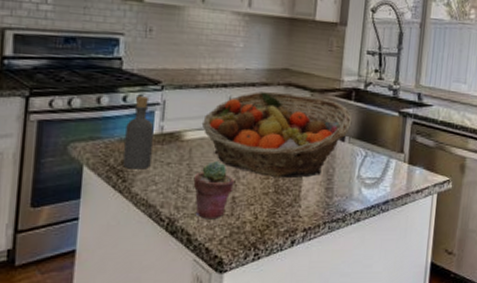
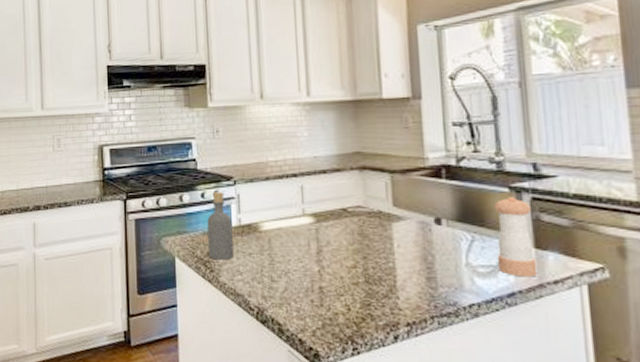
potted succulent: present [193,161,234,220] -> none [276,251,319,310]
fruit basket: present [201,91,352,178] -> none [276,176,447,267]
pepper shaker: none [380,119,411,188] -> present [494,196,538,277]

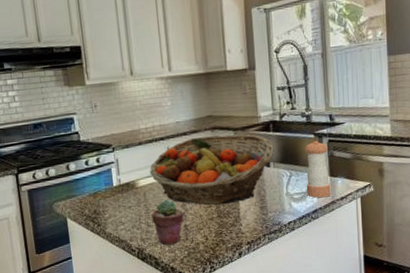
bottle: present [207,192,234,260] -> none [92,158,116,216]
fruit basket: none [276,176,447,267] -> present [149,134,274,205]
potted succulent: none [276,251,319,310] -> present [151,199,184,245]

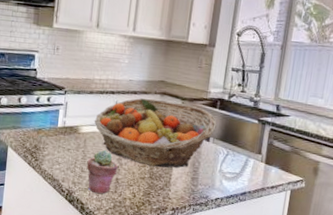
pepper shaker: present [305,140,331,198] -> none [239,126,269,183]

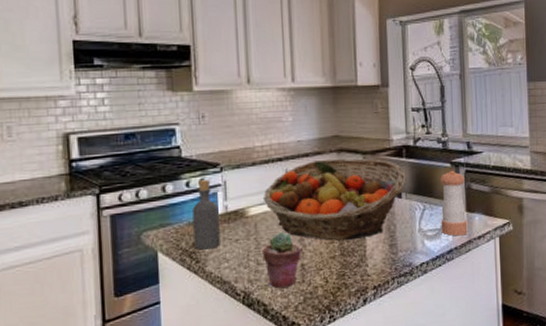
bottle: none [36,98,59,153] -> present [192,180,220,250]
pepper shaker: none [239,126,269,183] -> present [440,170,468,236]

